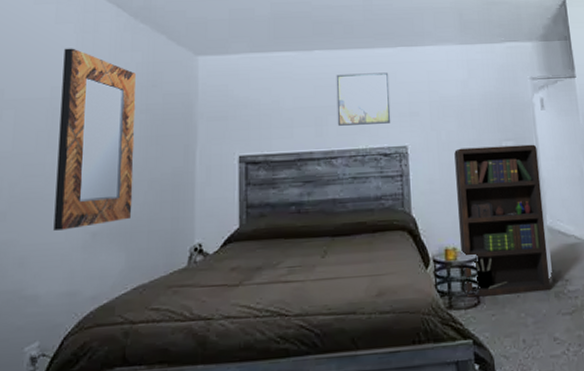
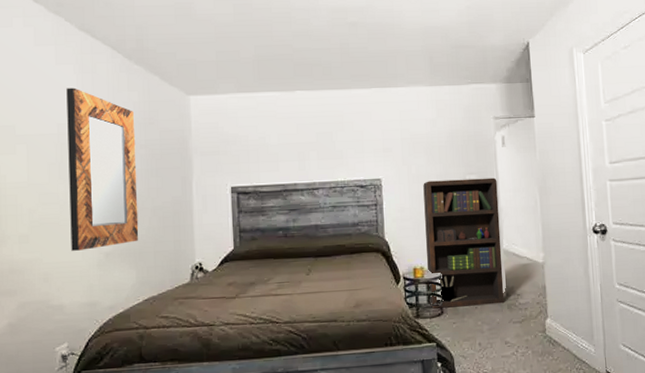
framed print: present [336,72,391,126] -> none [316,112,367,160]

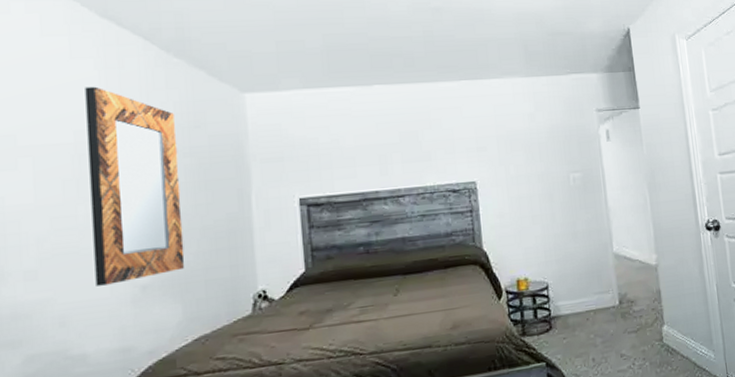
bookcase: present [423,177,505,309] -> none [523,175,618,324]

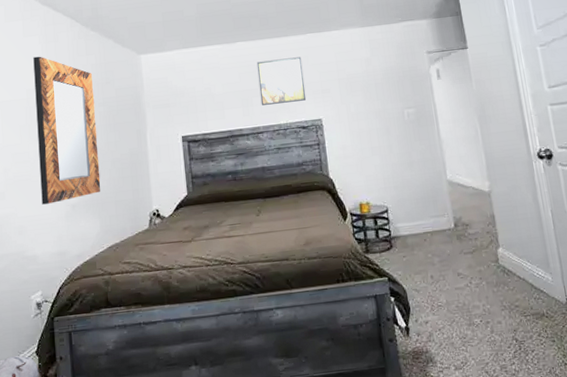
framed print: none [398,107,459,164] -> present [256,57,307,106]

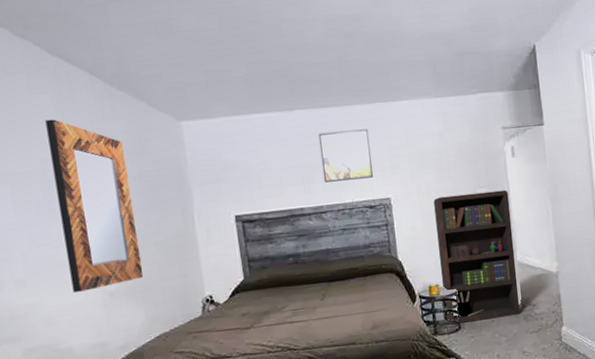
bookcase: none [363,110,454,243] -> present [433,190,521,325]

